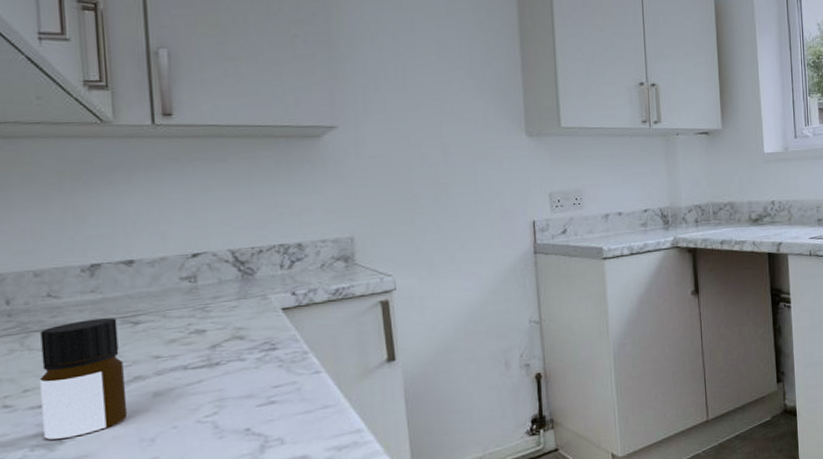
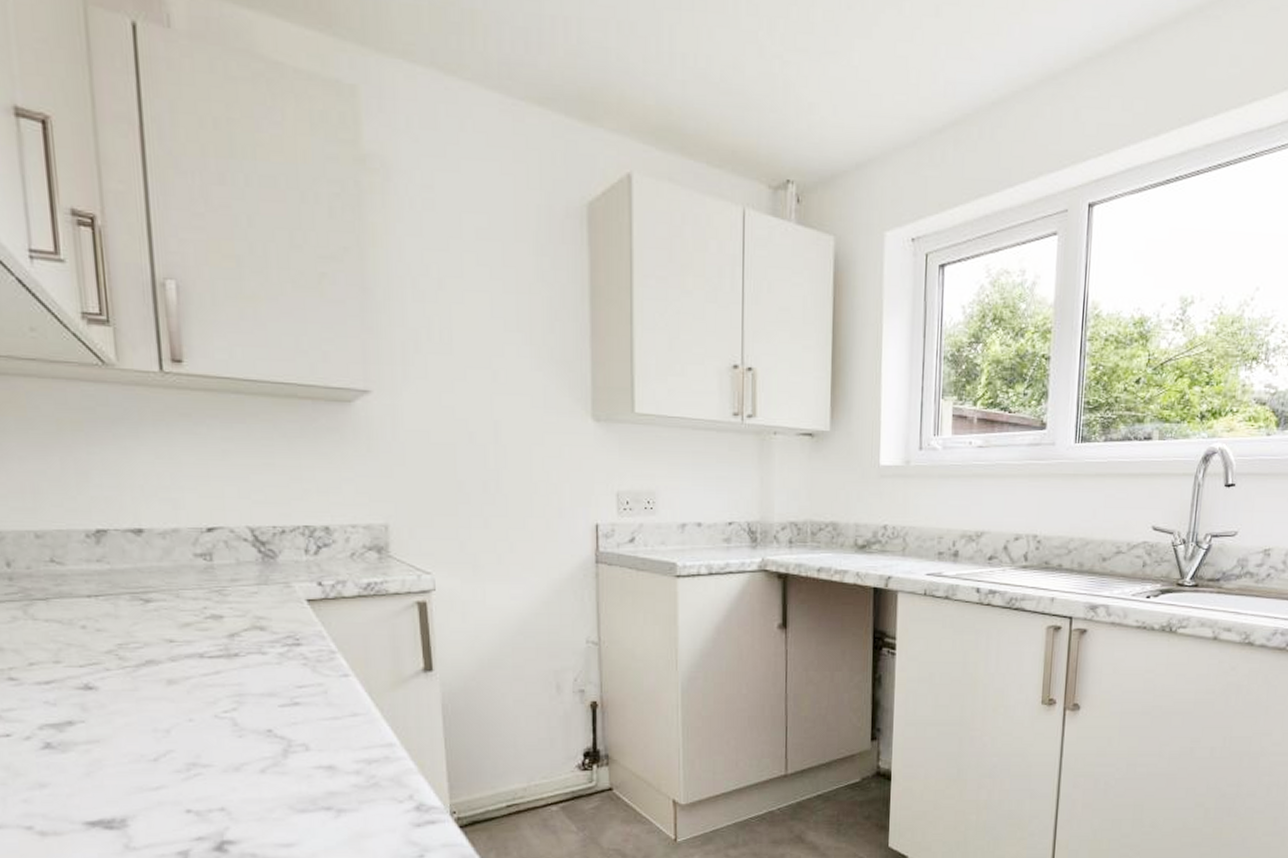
bottle: present [39,318,128,440] -> none [44,592,141,719]

